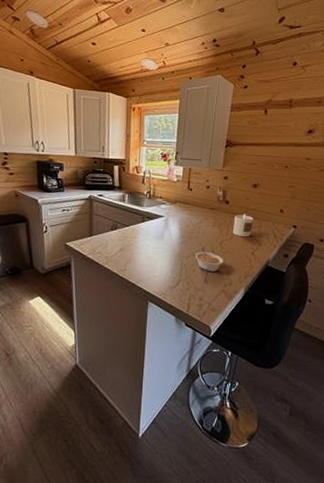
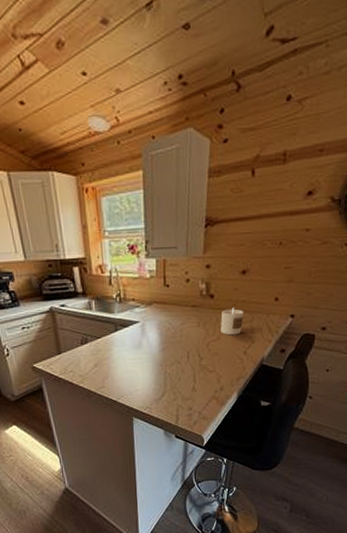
legume: present [194,248,224,273] -> none [179,353,212,379]

